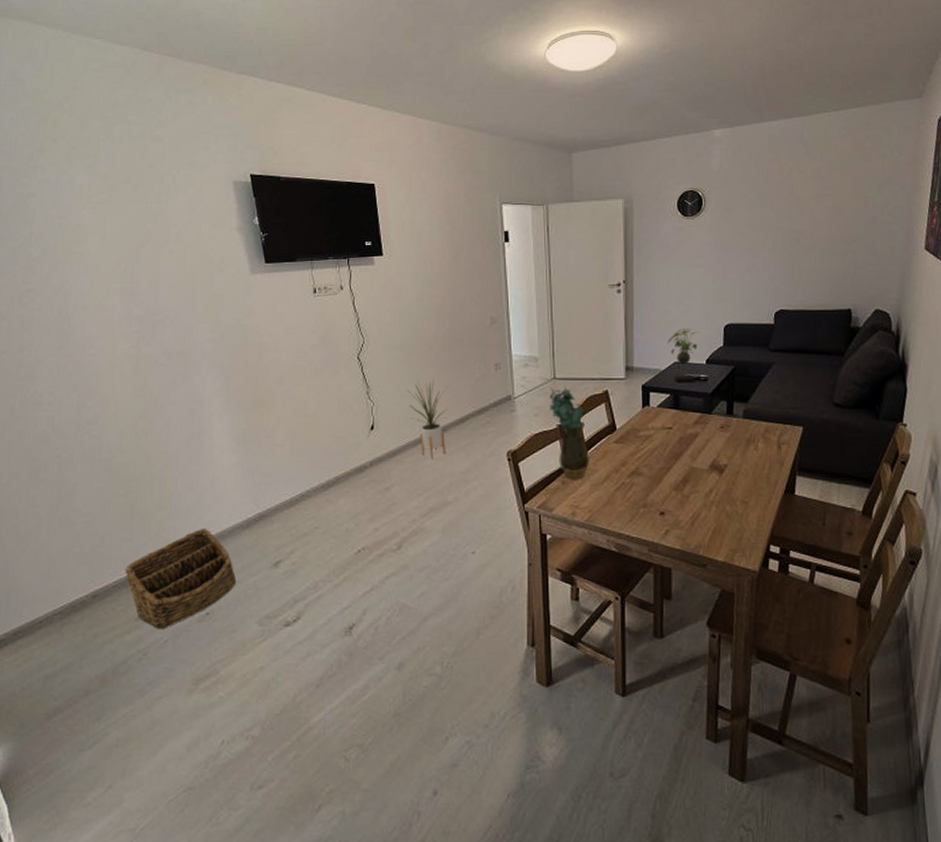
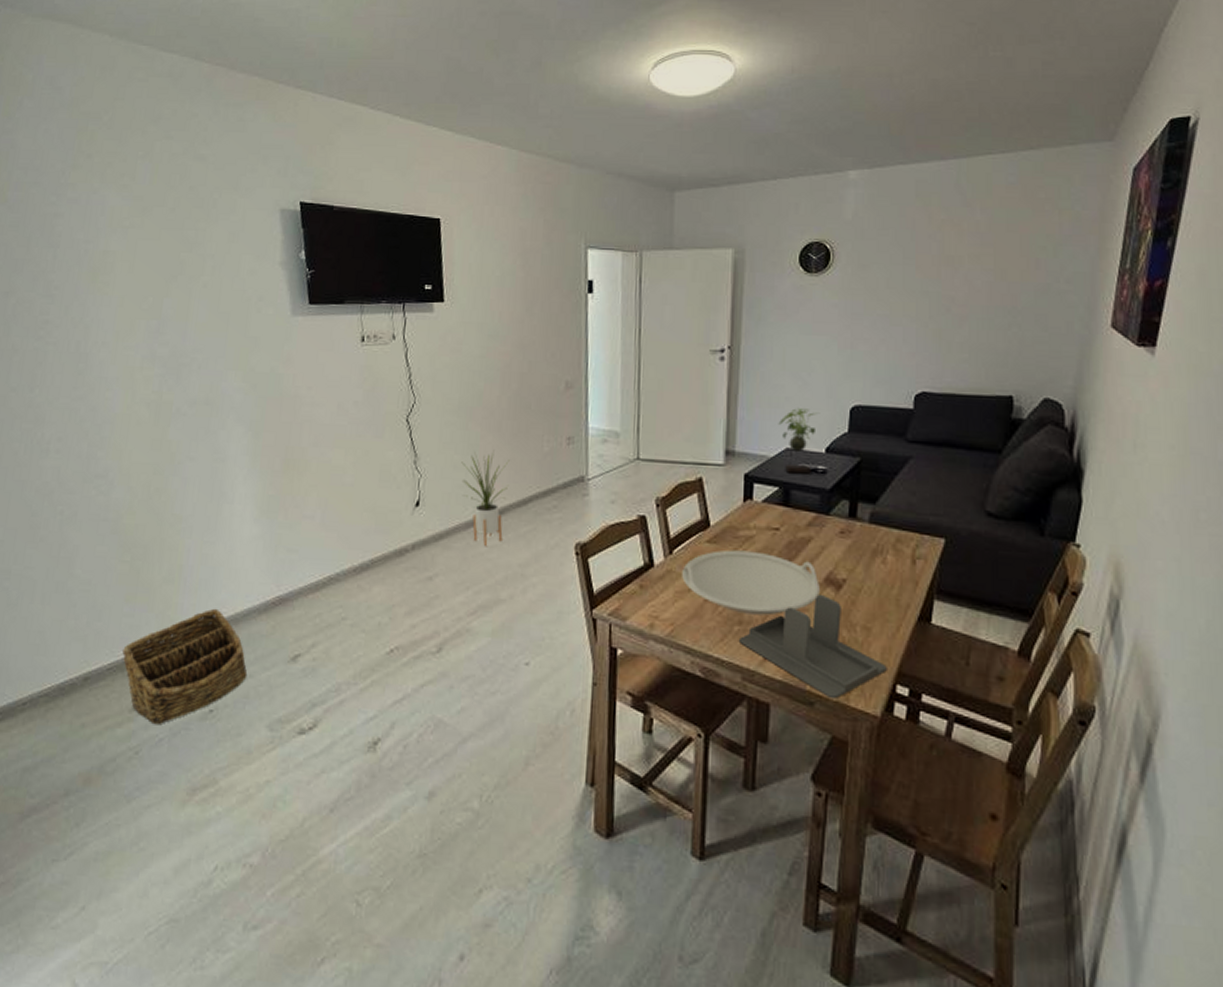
vase: present [549,386,589,480] -> none [629,469,675,585]
bowl: none [596,447,707,498] -> present [682,550,820,616]
napkin holder: none [644,478,762,561] -> present [738,594,887,699]

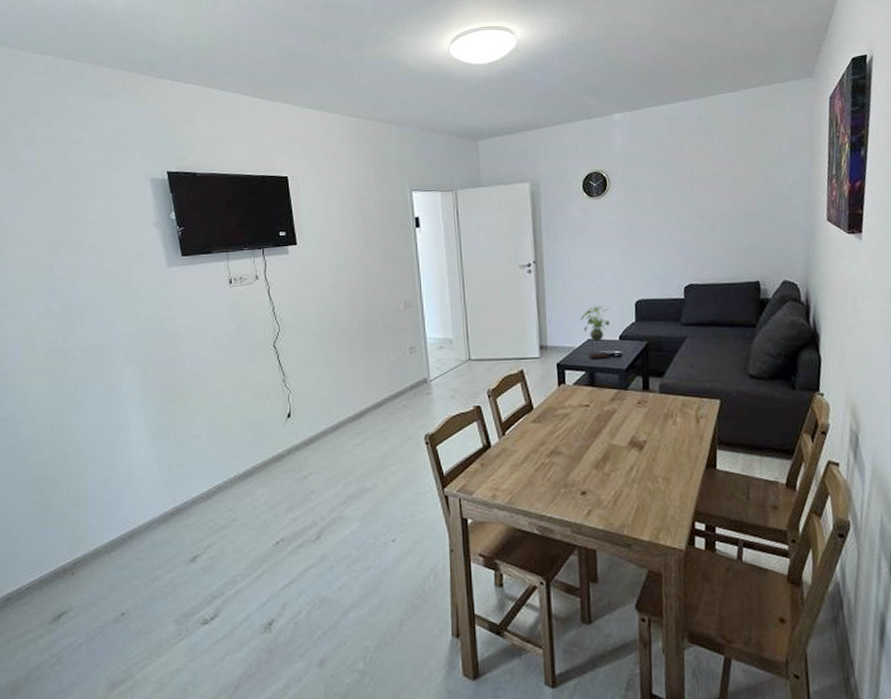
basket: present [122,608,248,725] -> none [39,524,153,633]
house plant: present [461,451,509,547] -> none [323,365,364,446]
bowl: present [682,550,820,616] -> none [514,425,627,478]
napkin holder: present [738,594,887,699] -> none [565,455,686,540]

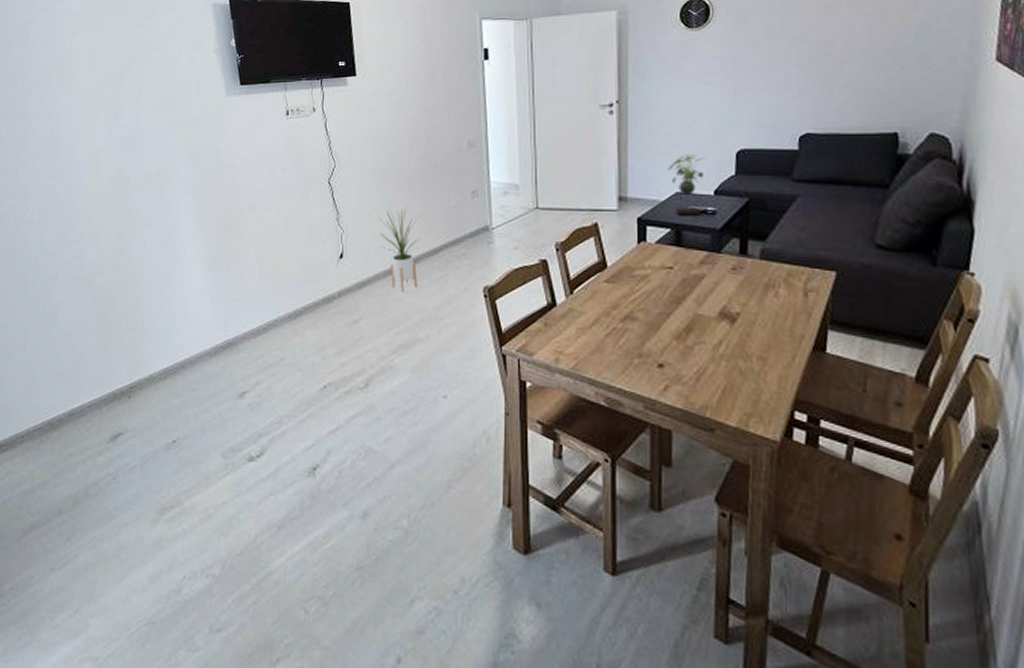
house plant: none [323,365,364,446] -> present [378,206,421,293]

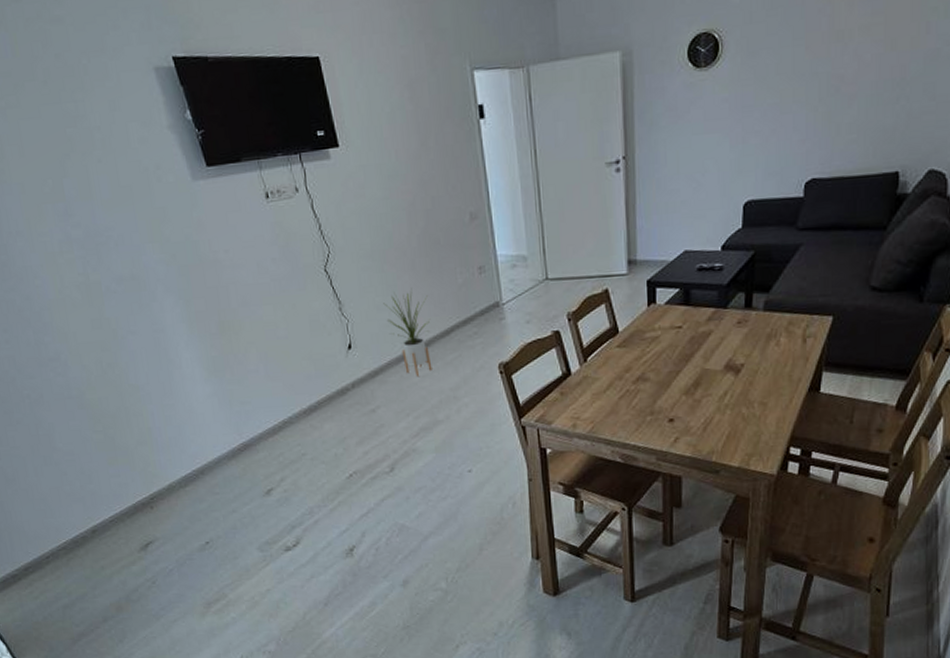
plant: present [667,155,706,216] -> none [675,210,714,274]

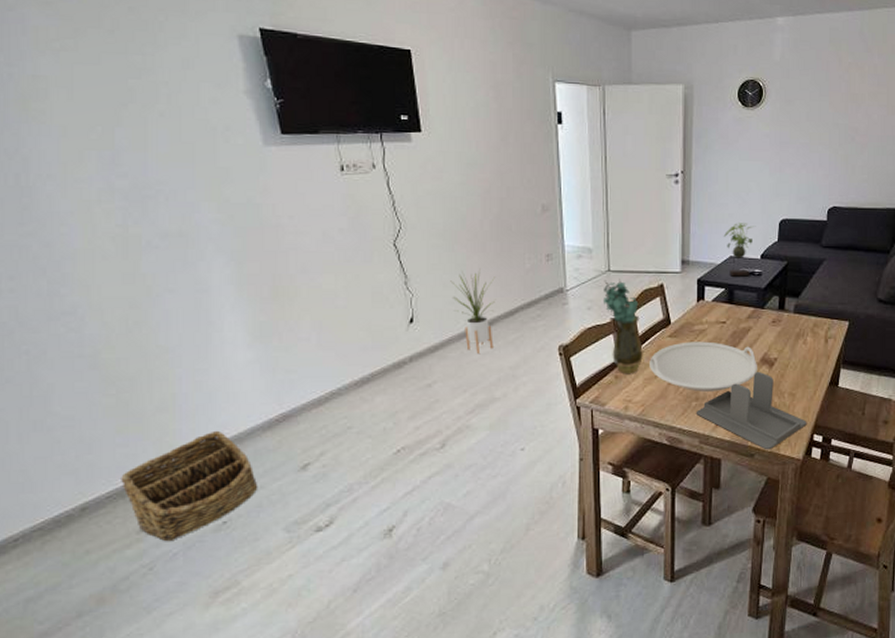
basket: none [118,460,231,560] -> present [121,430,258,542]
vase: none [542,287,590,390] -> present [602,279,643,374]
bowl: none [597,349,721,406] -> present [650,341,757,392]
napkin holder: none [651,379,782,466] -> present [695,371,807,450]
plant: none [675,210,714,274] -> present [723,223,755,277]

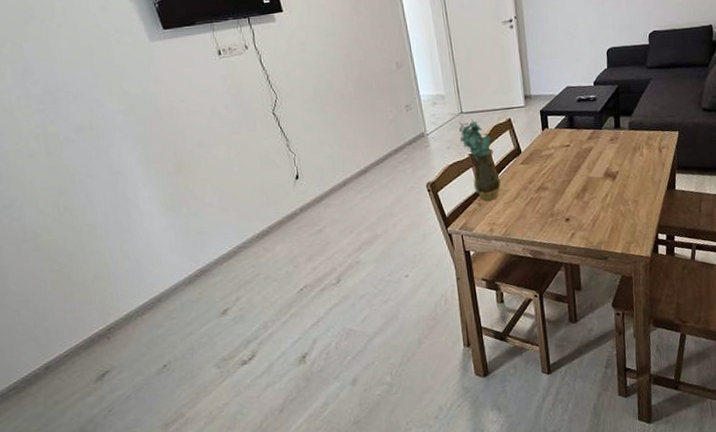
basket: present [121,430,258,542] -> none [74,290,188,388]
house plant: present [450,269,495,355] -> none [325,126,371,200]
bowl: present [650,341,757,392] -> none [507,164,602,209]
napkin holder: present [695,371,807,450] -> none [552,184,651,252]
plant: present [723,223,755,277] -> none [558,55,586,105]

